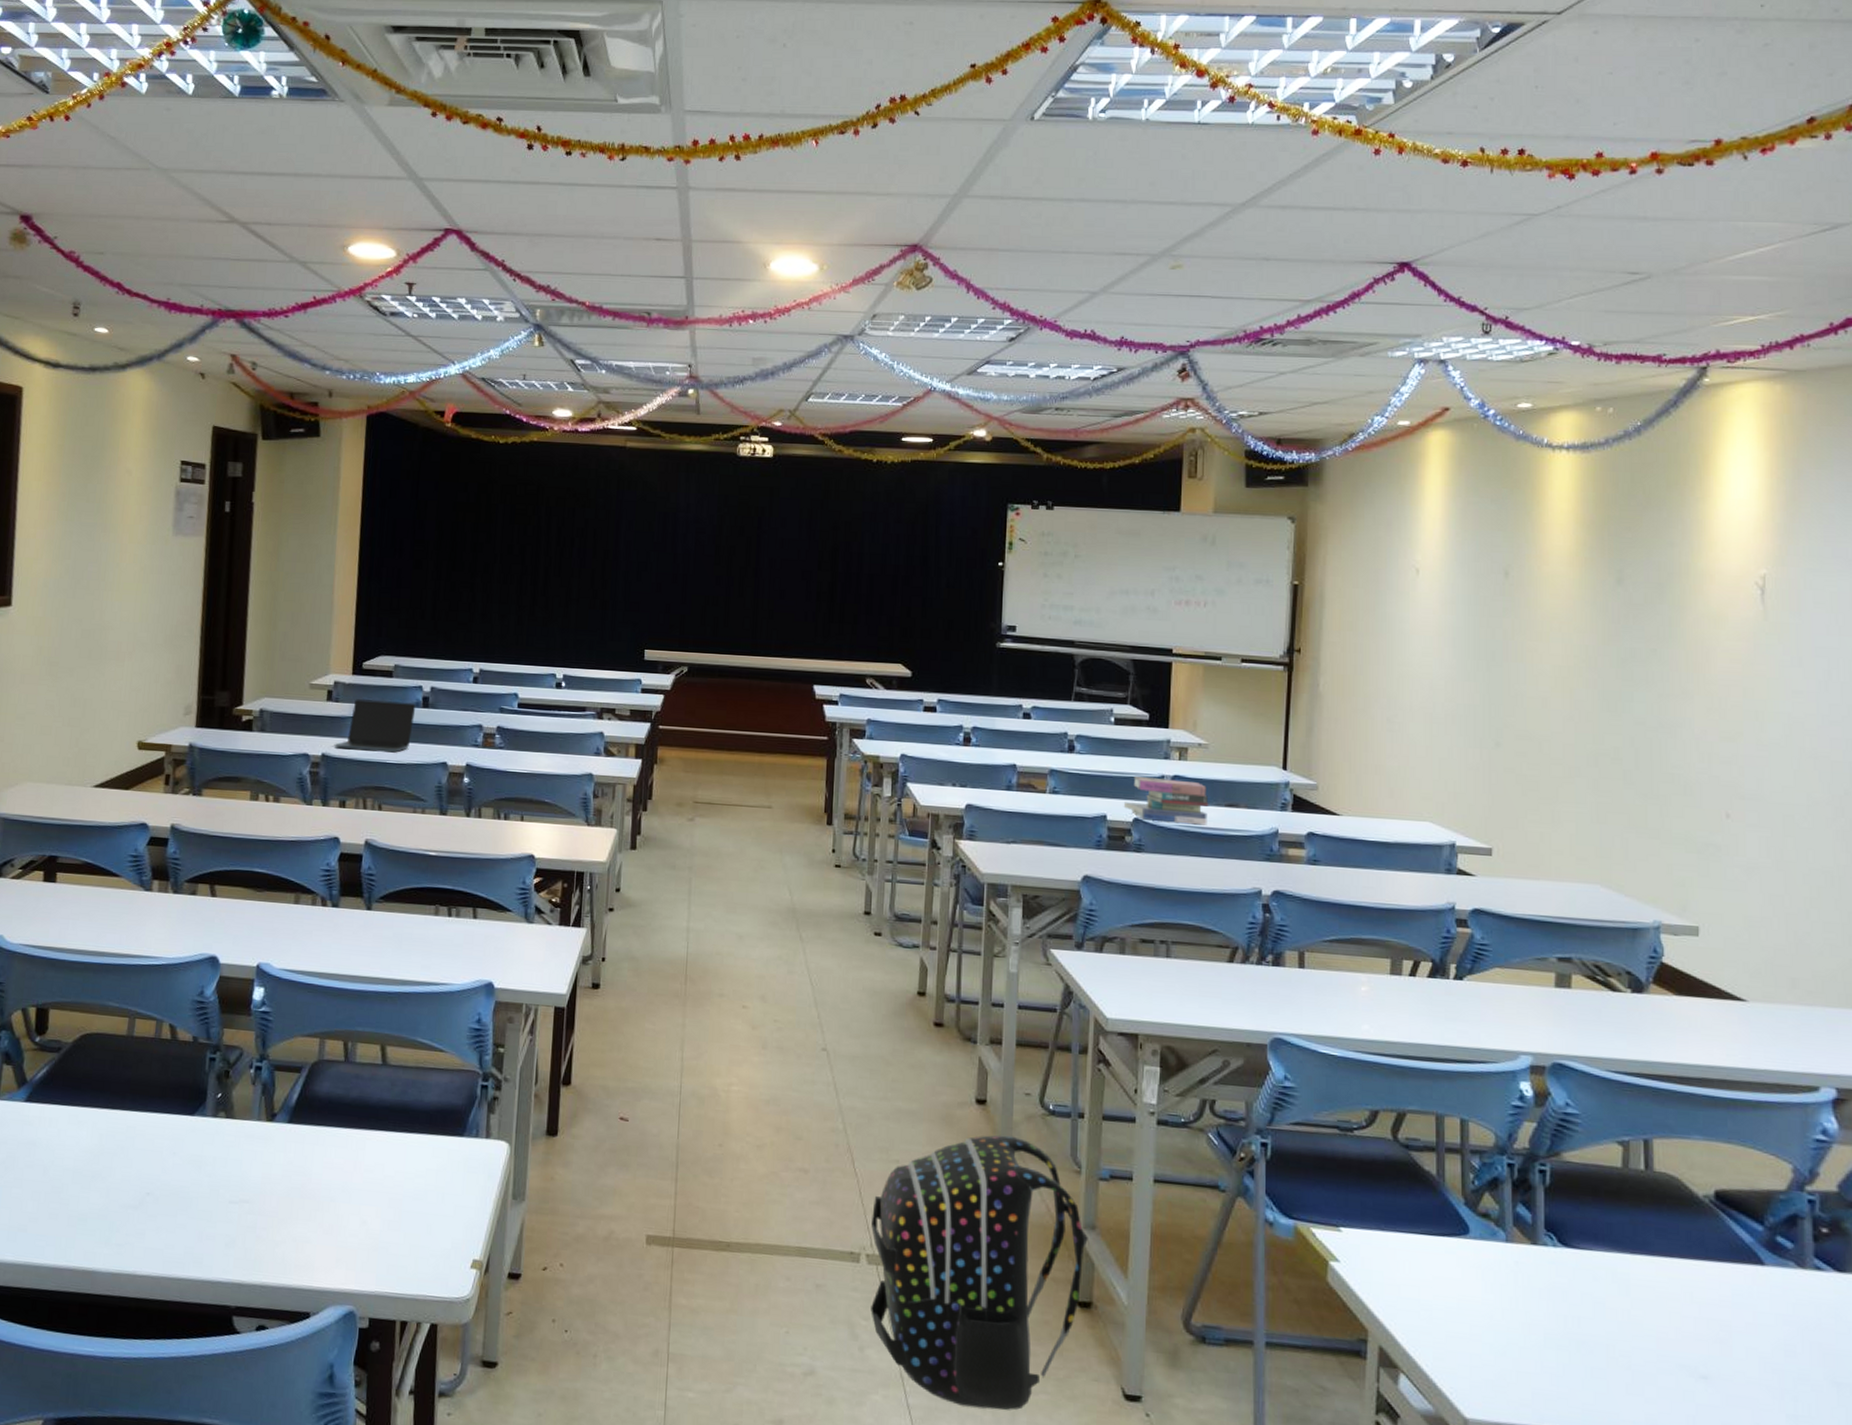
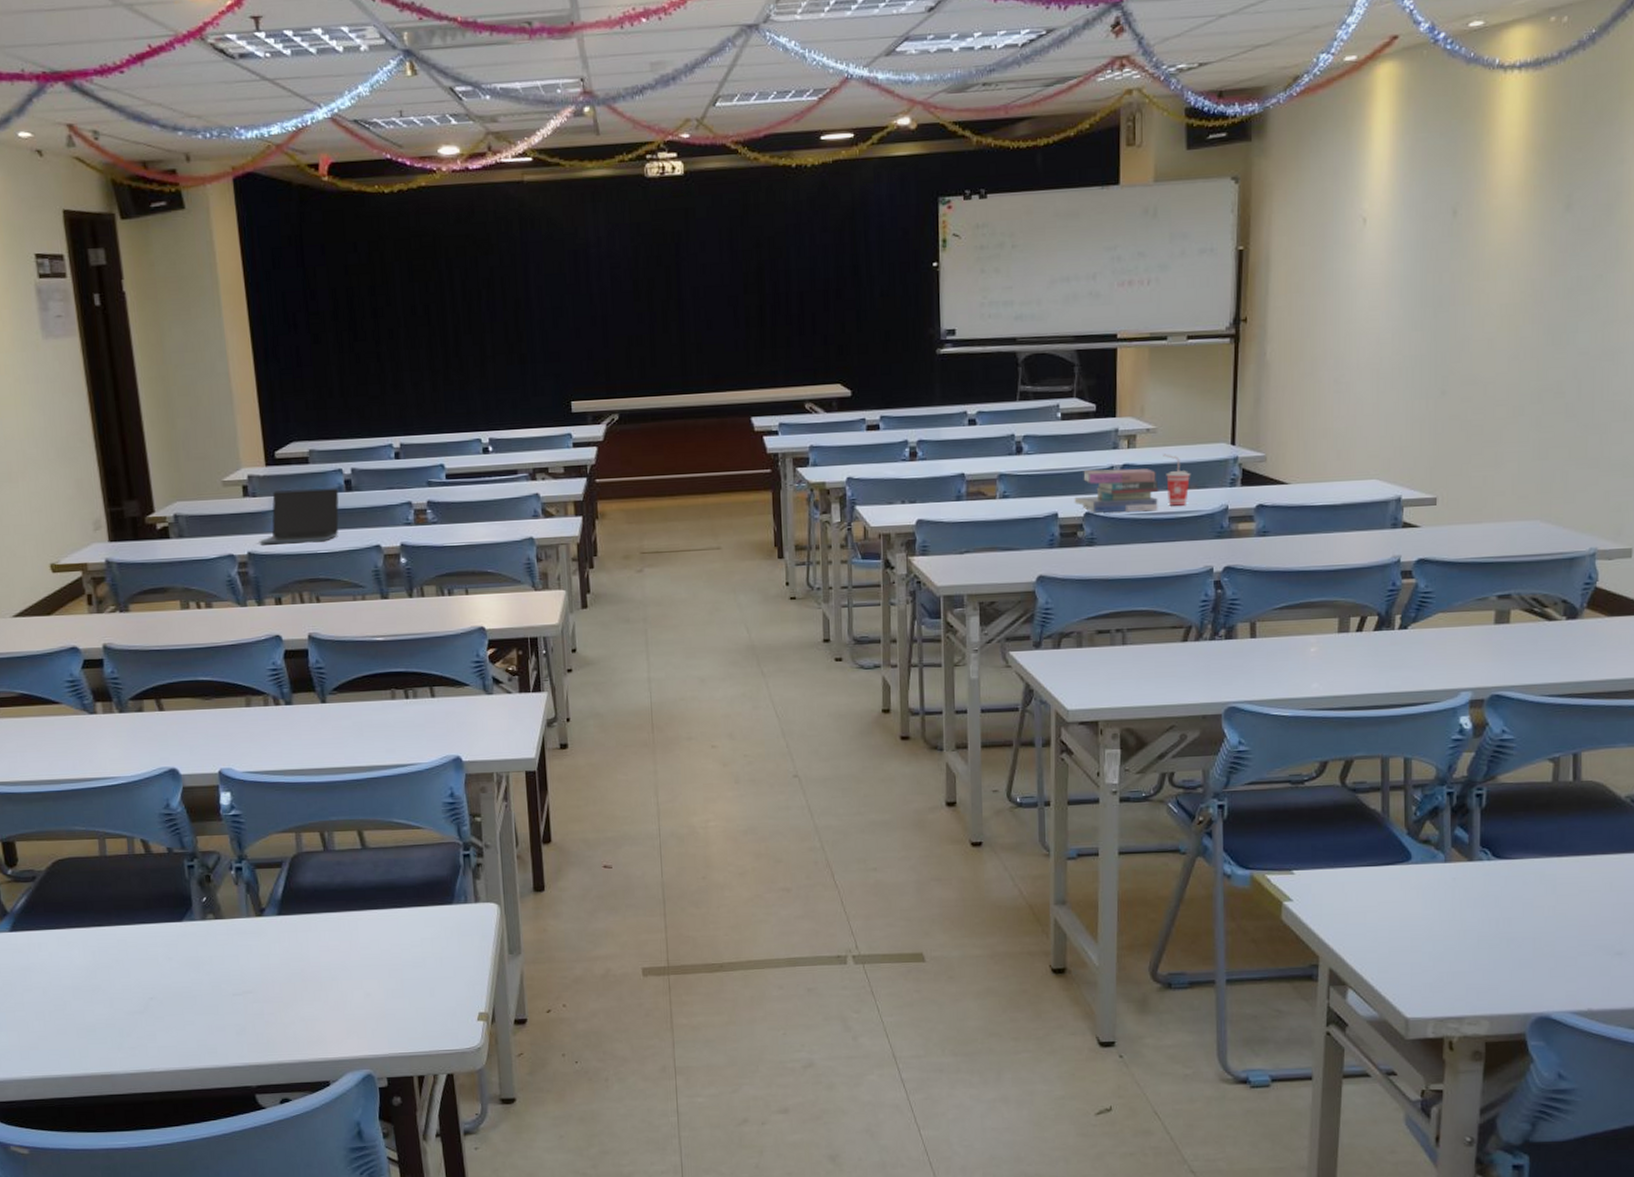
backpack: present [871,1135,1088,1410] -> none [855,831,1059,1073]
beverage cup: none [1214,770,1242,824] -> present [1163,454,1191,506]

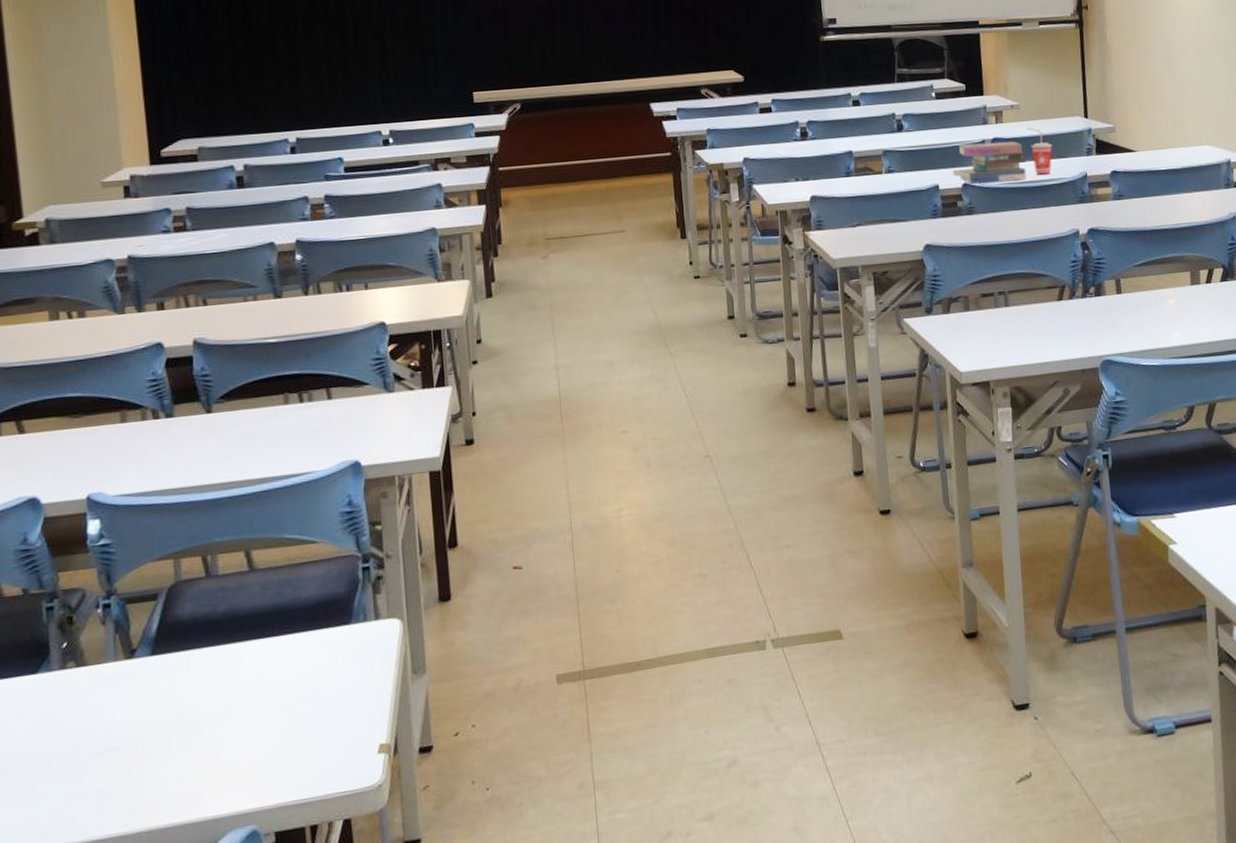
laptop: present [259,487,339,544] -> none [140,185,230,247]

